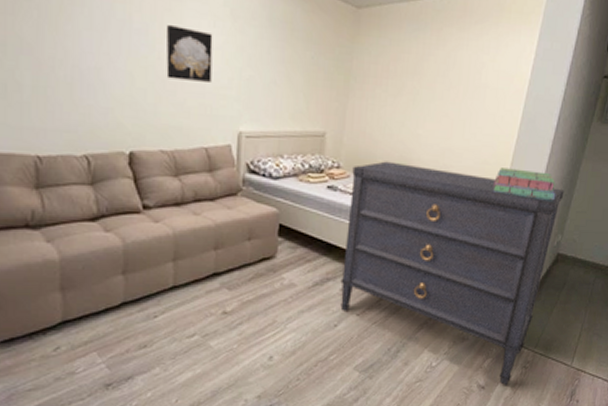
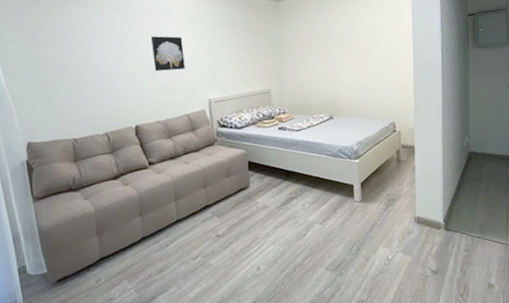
dresser: present [340,161,565,385] -> none [295,101,463,268]
stack of books: present [493,168,556,201] -> none [404,91,456,113]

